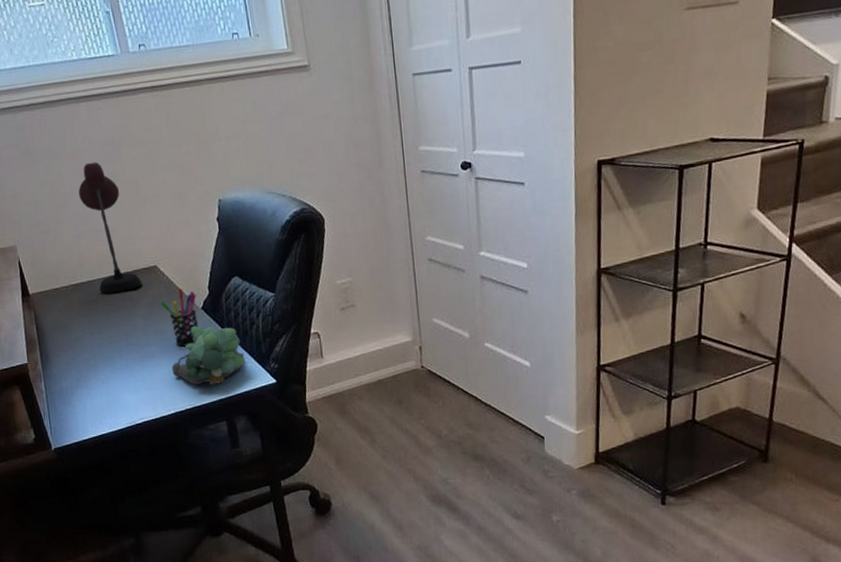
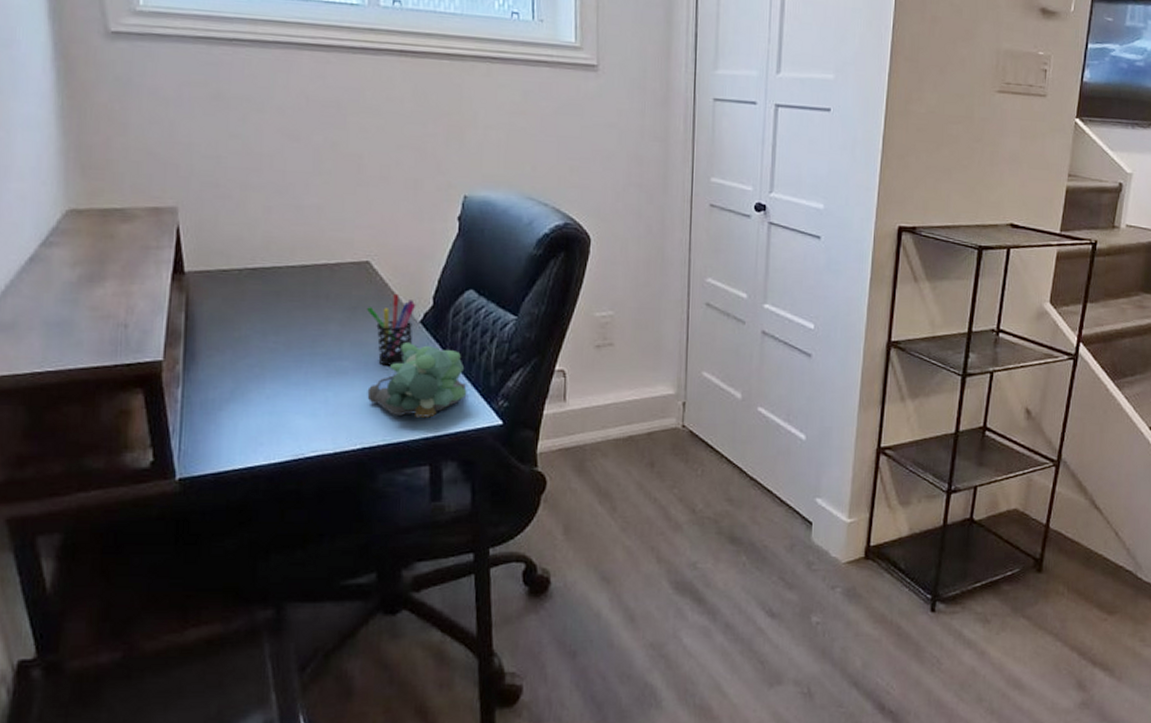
desk lamp: present [78,162,142,294] -> none [280,123,346,288]

